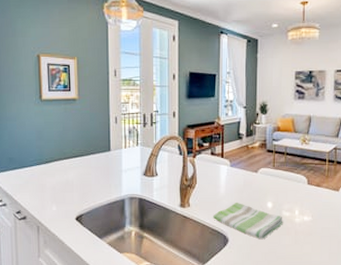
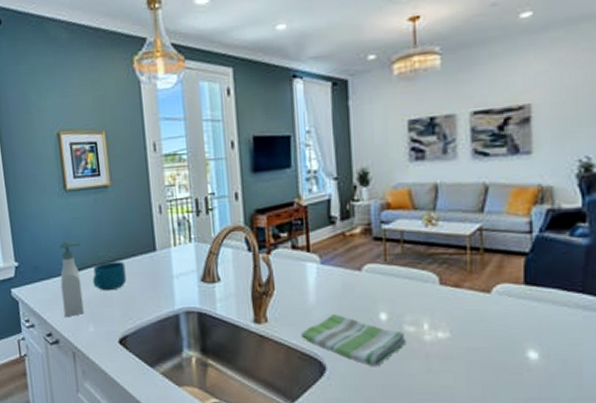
soap bottle: none [31,140,51,198] -> present [59,241,84,316]
cup: none [58,158,86,180] -> present [93,261,127,291]

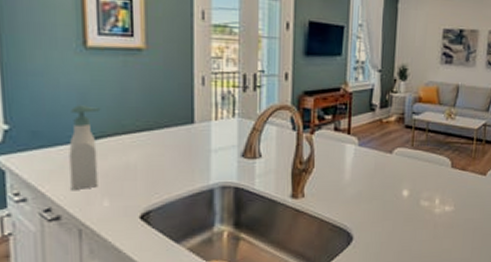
cup: present [93,261,127,291] -> none [113,132,156,163]
dish towel: present [301,313,406,367] -> none [334,190,421,236]

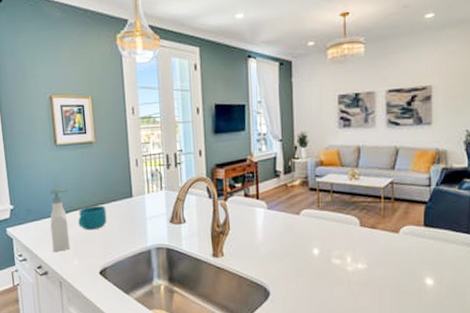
cup: none [113,132,156,163] -> present [78,206,107,230]

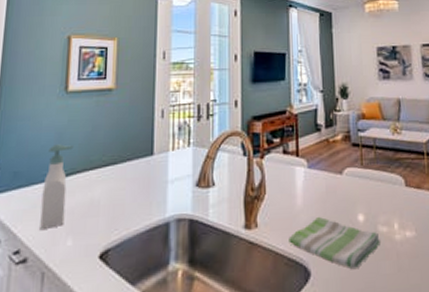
cup: present [78,206,107,230] -> none [80,166,119,199]
dish towel: none [251,249,333,292] -> present [289,216,380,270]

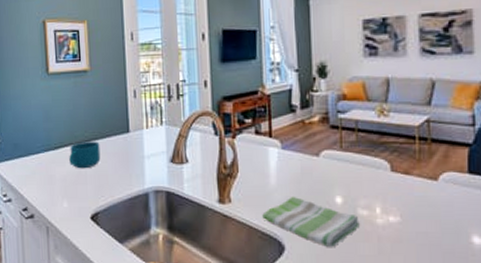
soap bottle: present [40,144,74,229] -> none [38,121,60,192]
cup: none [80,166,119,199] -> present [69,141,101,169]

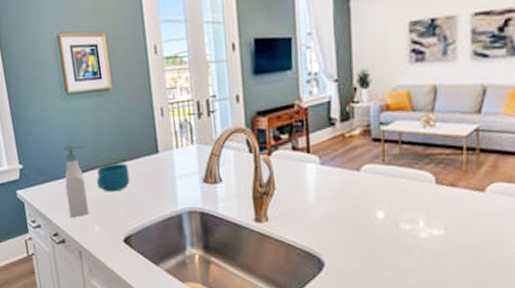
soap bottle: none [38,121,60,192] -> present [62,144,89,217]
dish towel: present [262,196,360,248] -> none [301,212,402,263]

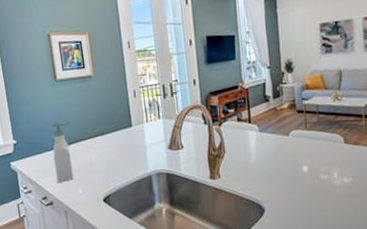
cup: present [96,163,130,192] -> none [80,136,109,160]

